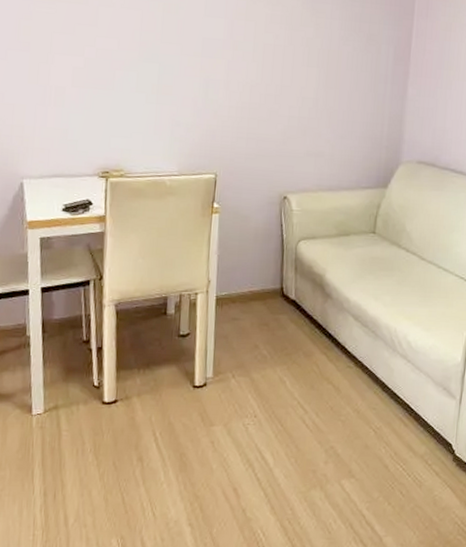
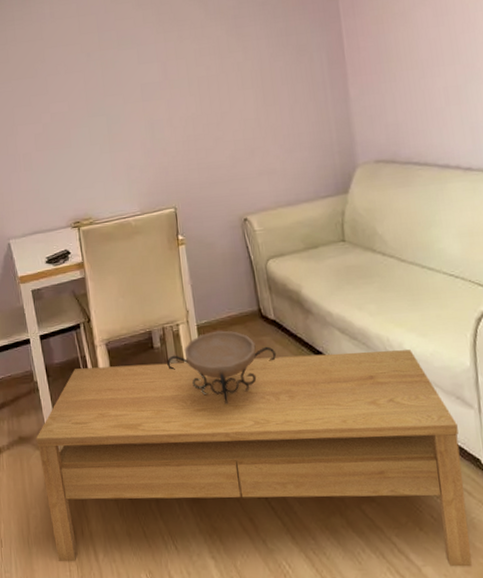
coffee table: none [17,327,439,538] -> present [36,350,472,567]
decorative bowl: none [178,304,290,377] -> present [167,330,277,405]

